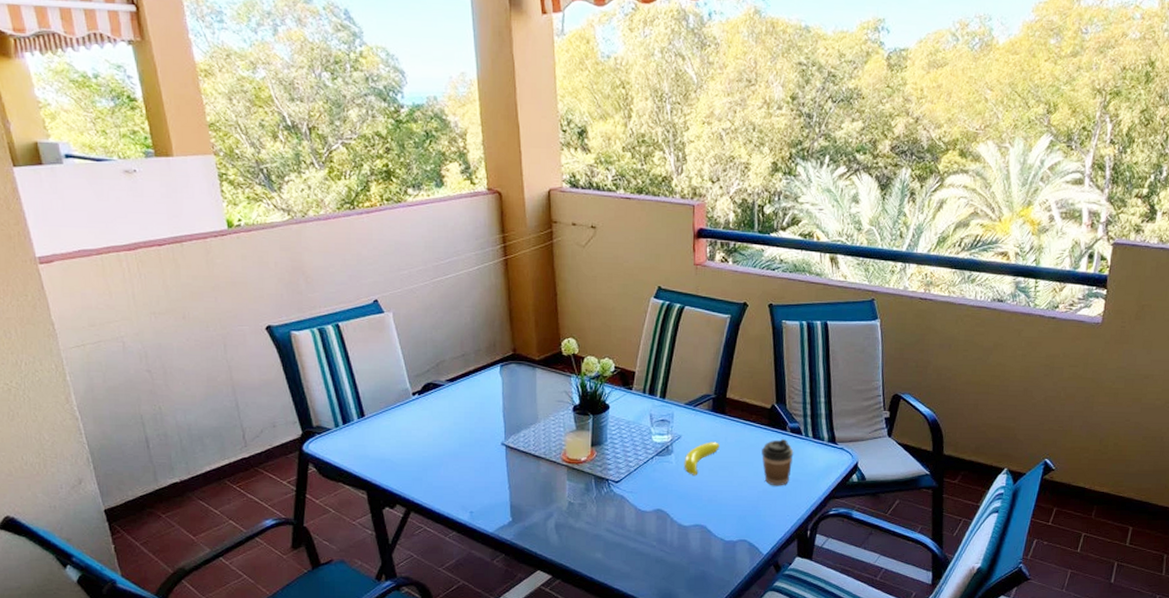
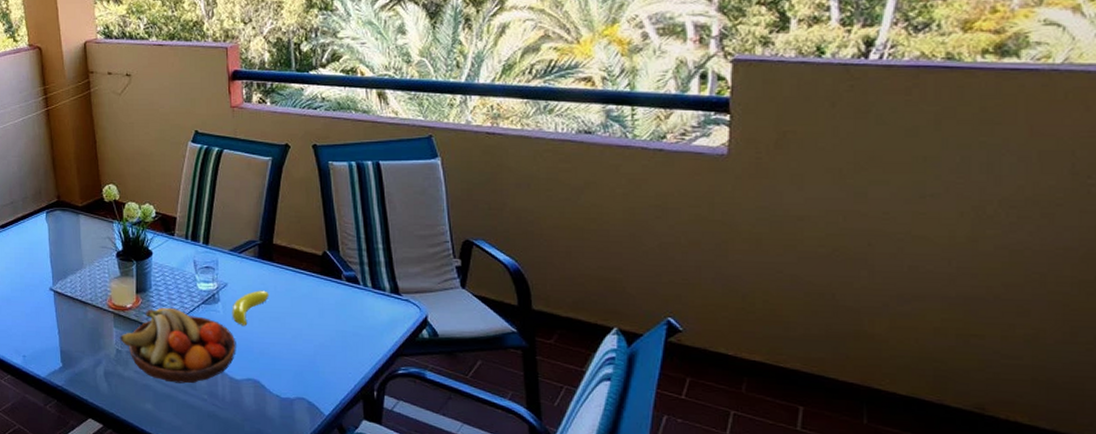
fruit bowl: none [573,459,687,532] -> present [120,307,236,384]
coffee cup: present [762,438,794,486] -> none [315,288,352,340]

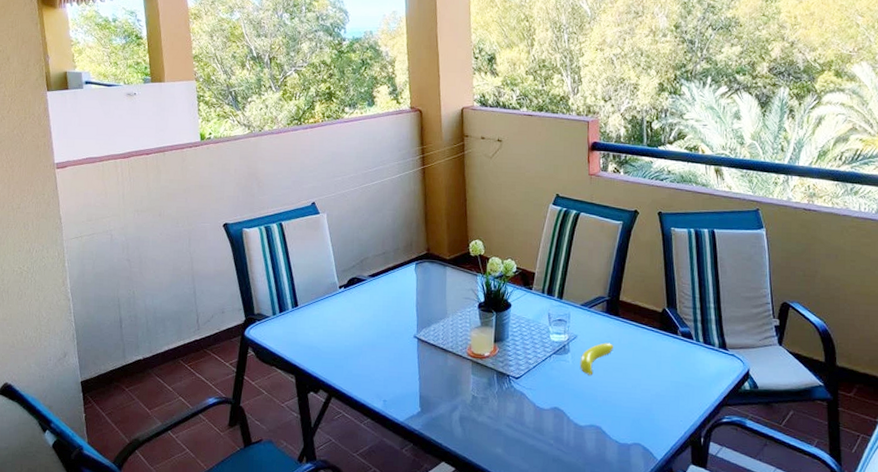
fruit bowl: present [120,307,236,384] -> none [476,356,582,429]

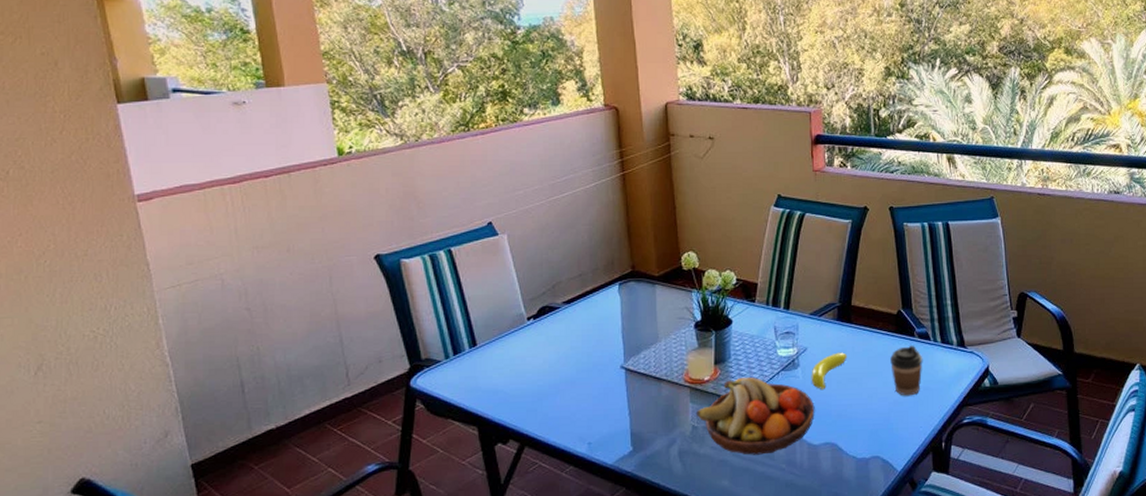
fruit bowl: none [476,356,582,429] -> present [696,376,815,455]
coffee cup: none [654,342,686,391] -> present [890,345,923,396]

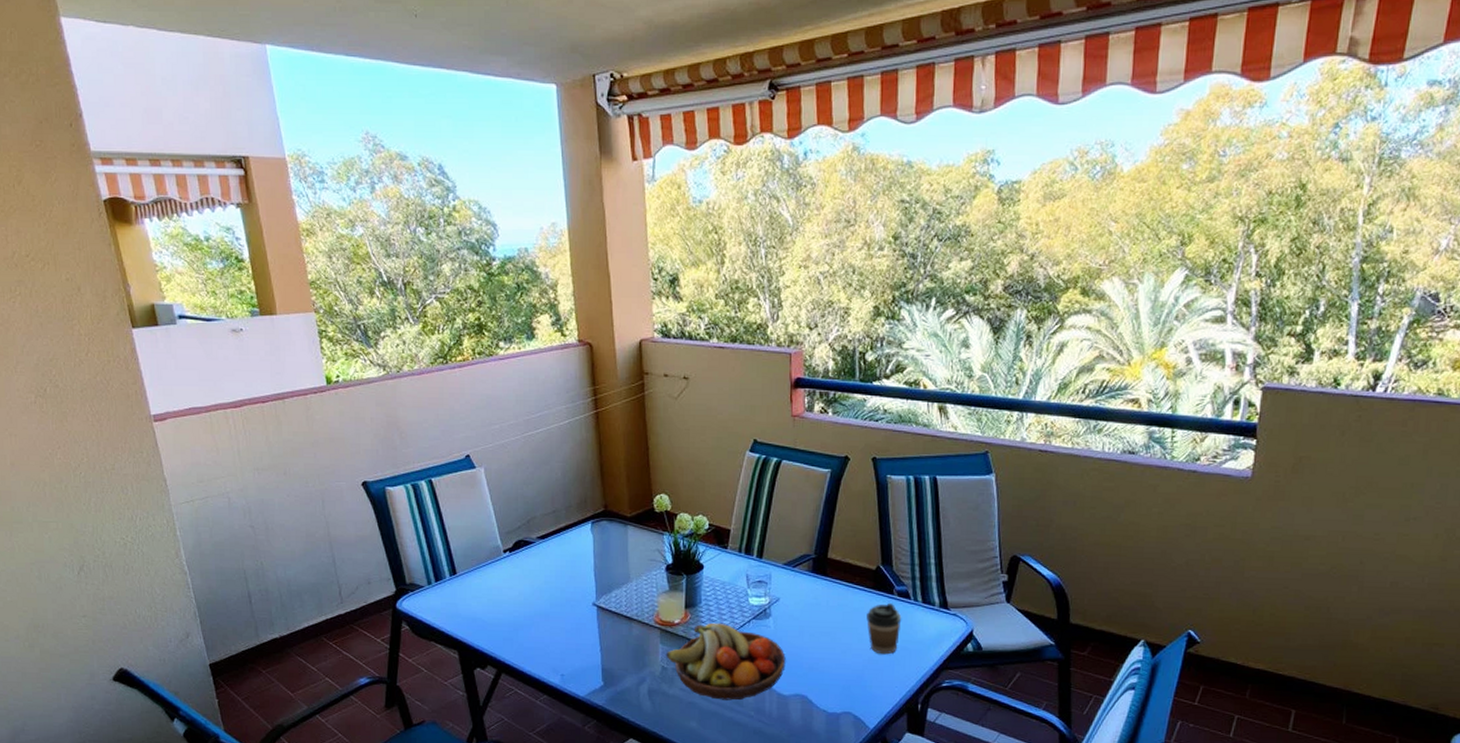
banana: present [811,352,847,391] -> none [782,605,821,642]

